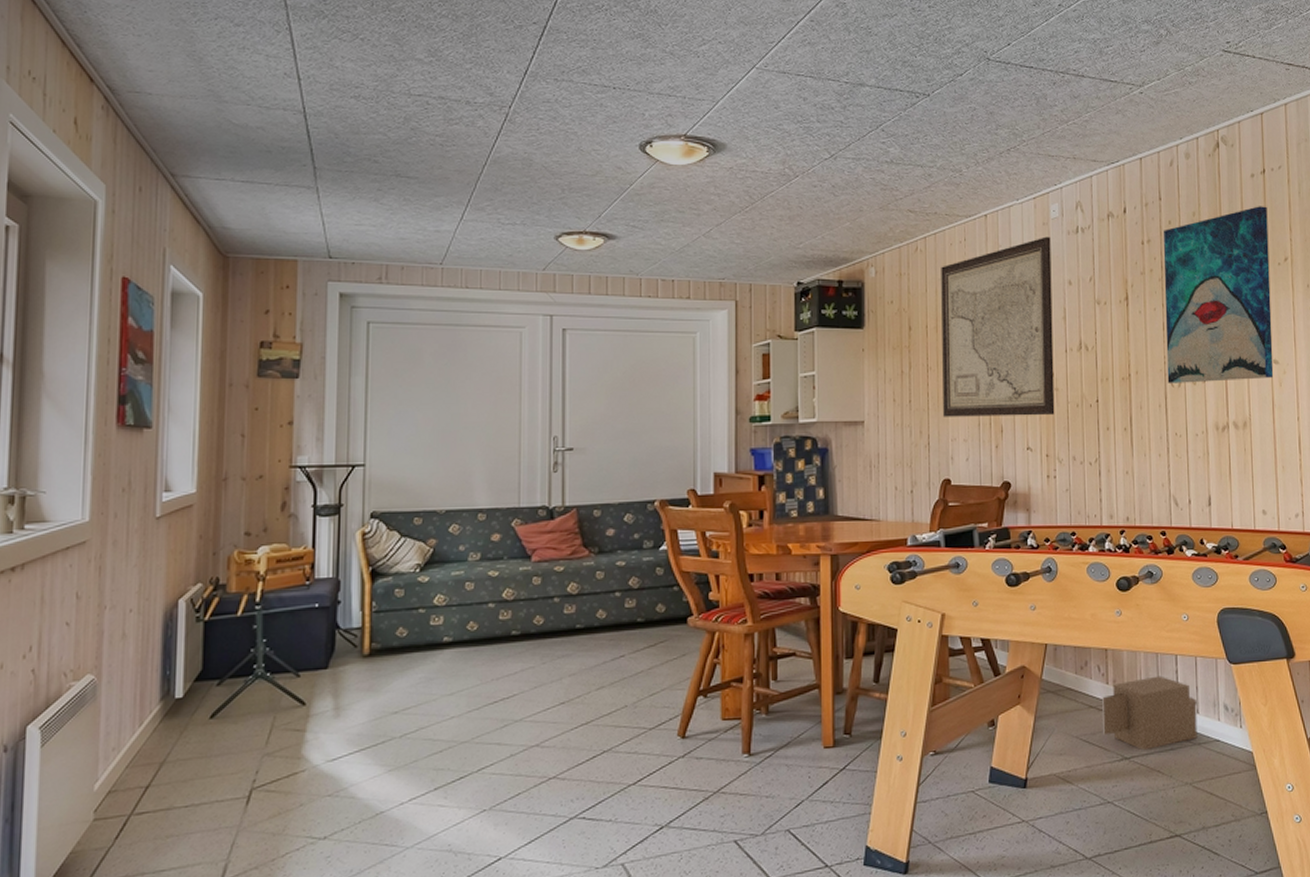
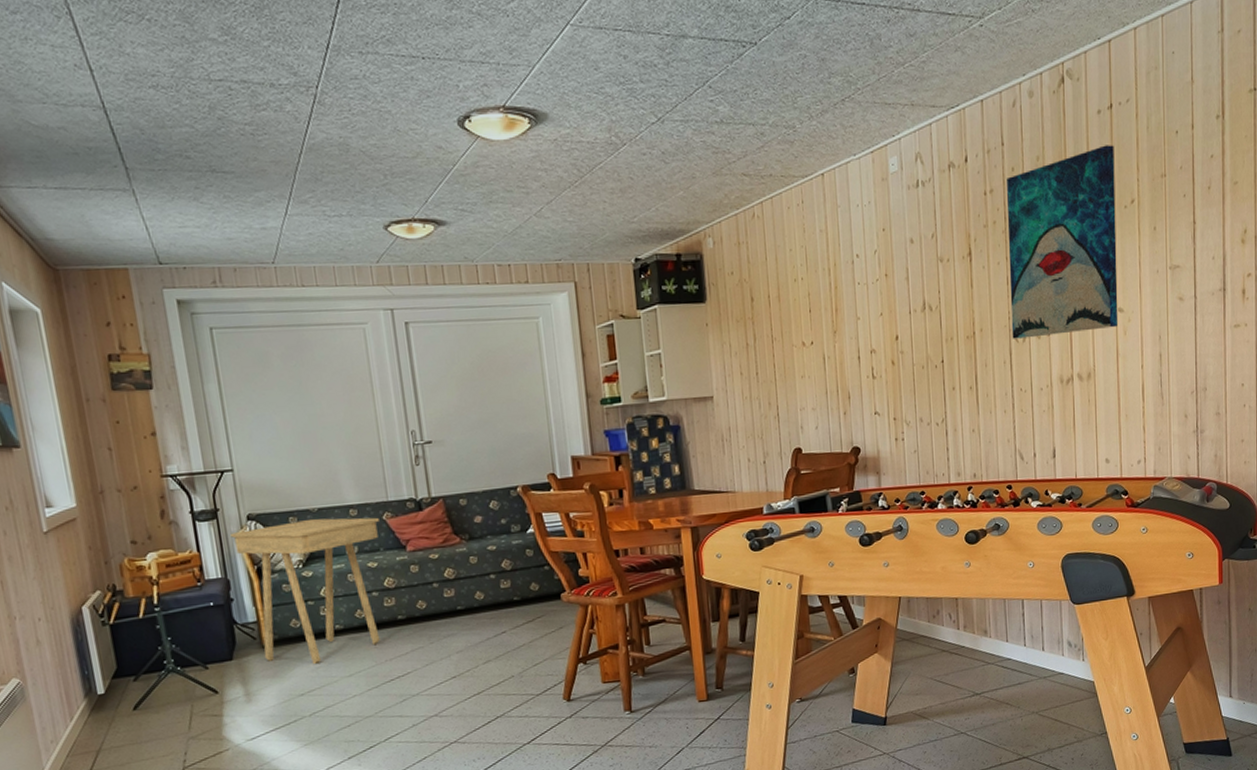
side table: none [350,520,507,680] -> present [230,517,380,665]
wall art: present [941,236,1055,417] -> none [779,193,901,387]
cardboard box: present [1102,675,1198,751] -> none [954,619,1043,687]

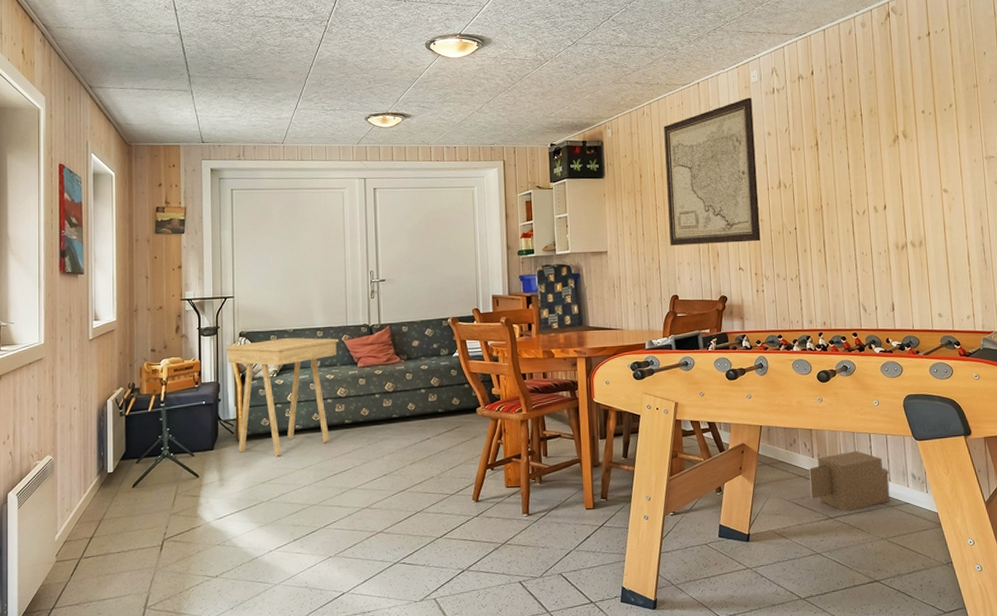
wall art: none [779,193,901,387] -> present [664,97,761,246]
cardboard box: none [954,619,1043,687] -> present [809,450,891,512]
wall art: present [1006,145,1119,339] -> none [845,62,944,212]

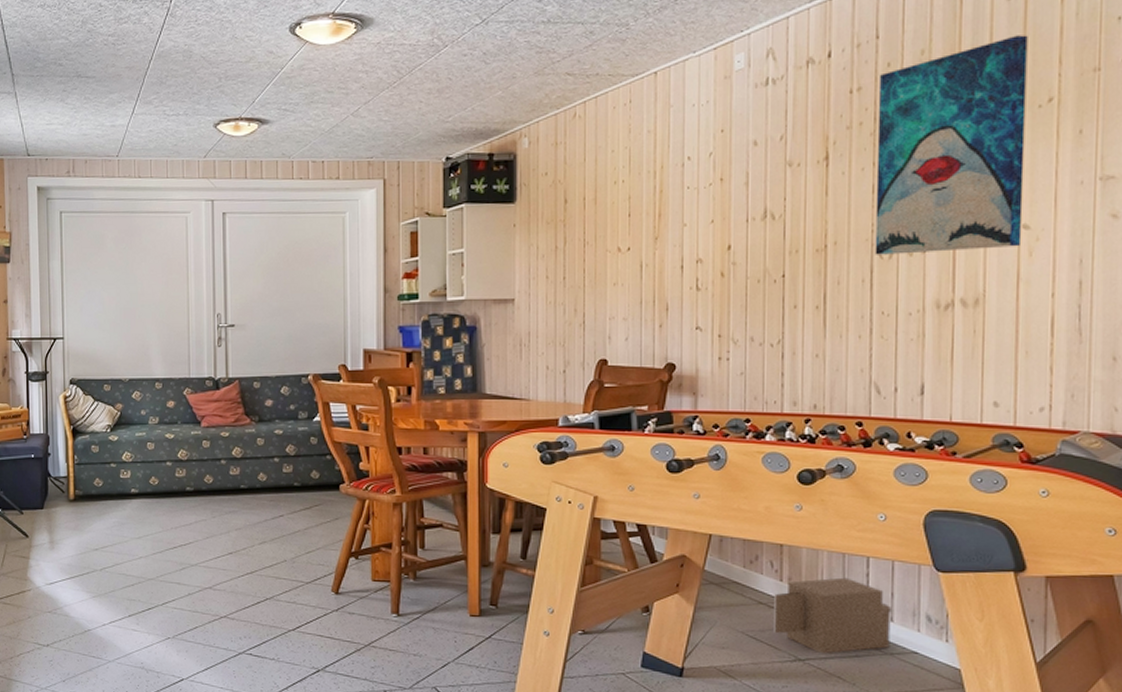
side table: present [225,337,339,458] -> none [55,388,180,523]
wall art: present [664,97,761,246] -> none [601,91,733,294]
wall art: none [845,62,944,212] -> present [875,35,1028,255]

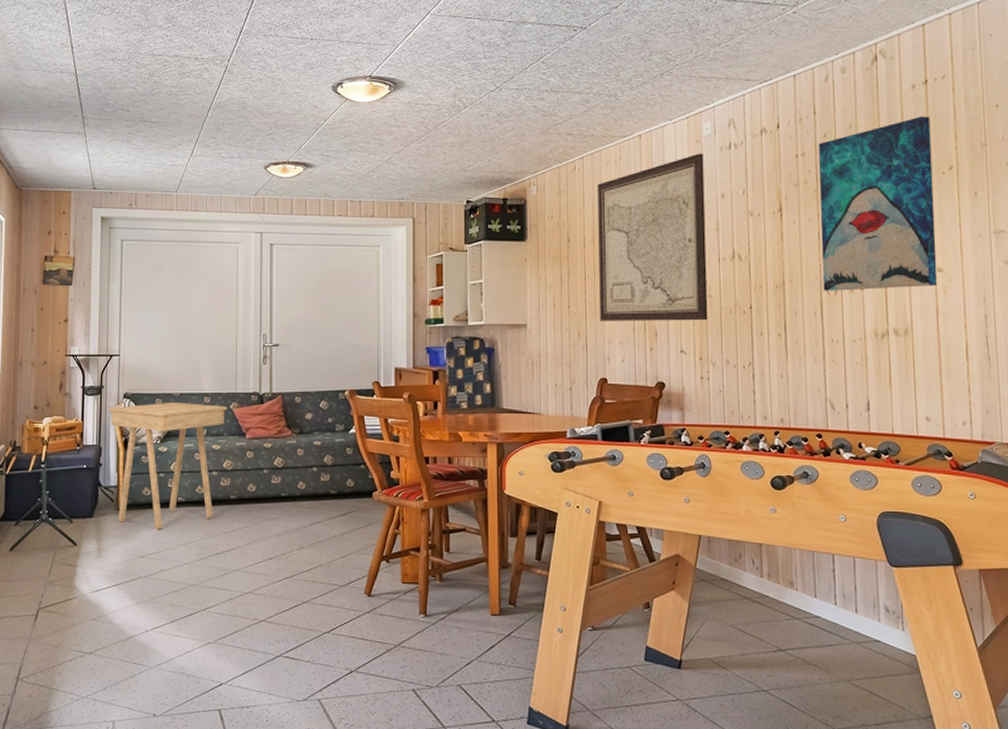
side table: none [55,388,180,523] -> present [109,401,227,531]
wall art: none [601,91,733,294] -> present [597,153,708,321]
cardboard box: present [774,577,891,654] -> none [757,573,856,644]

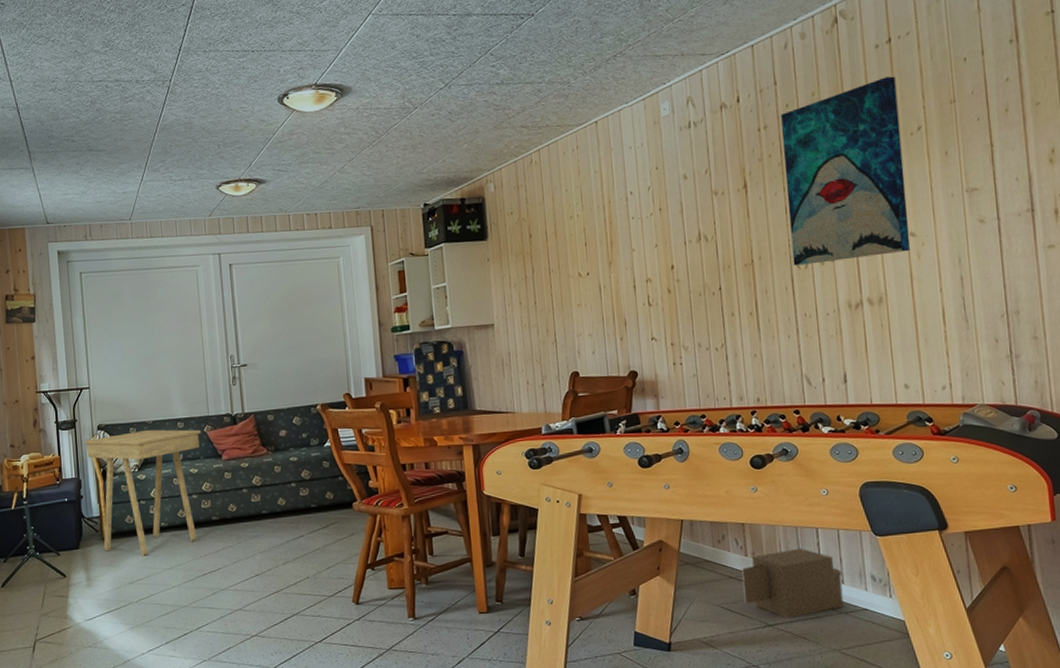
wall art: present [597,153,708,321] -> none [556,134,678,315]
cardboard box: none [757,573,856,644] -> present [742,548,844,619]

